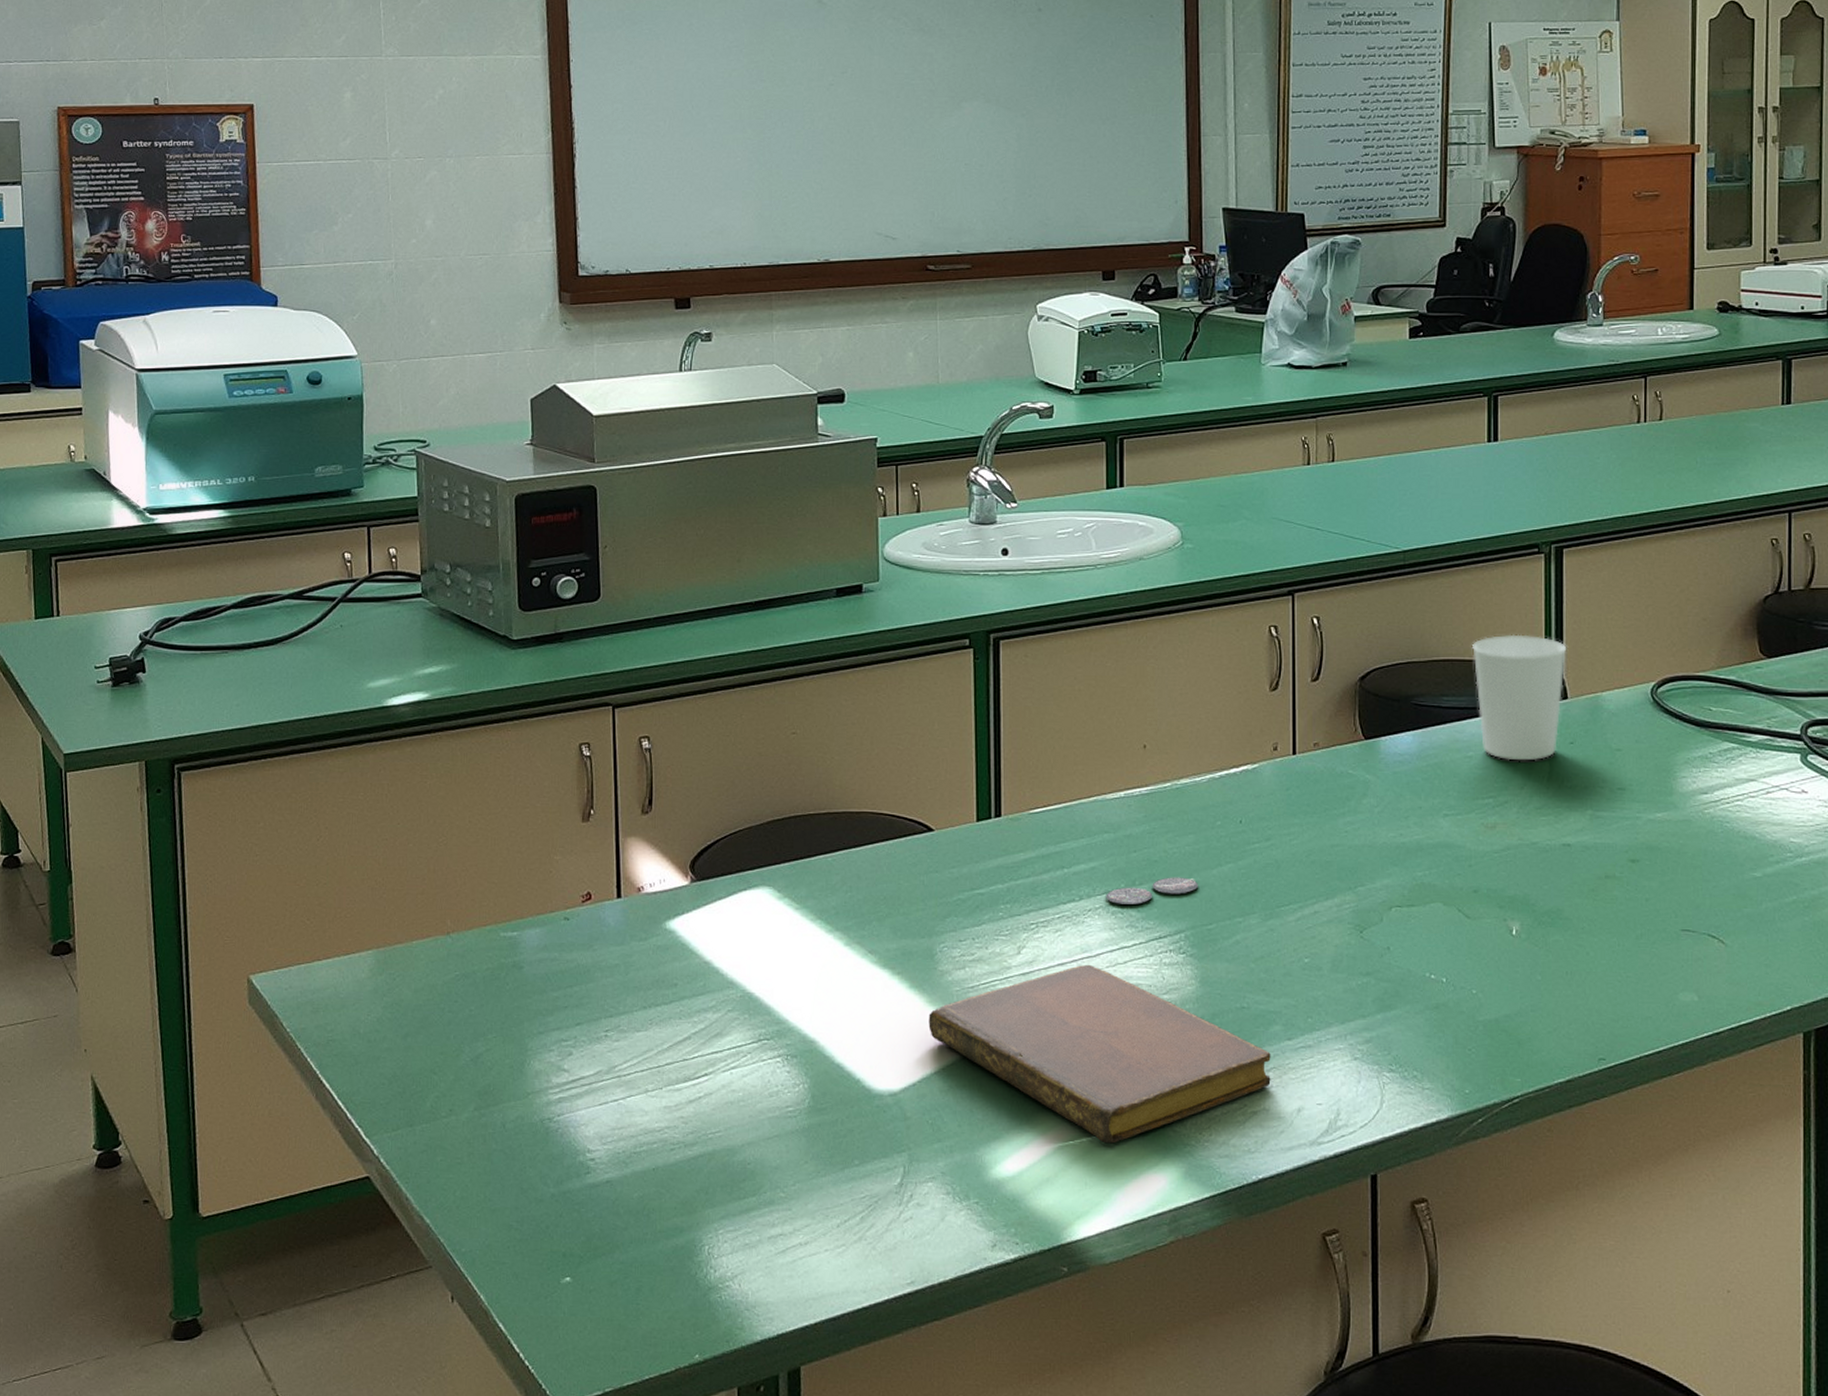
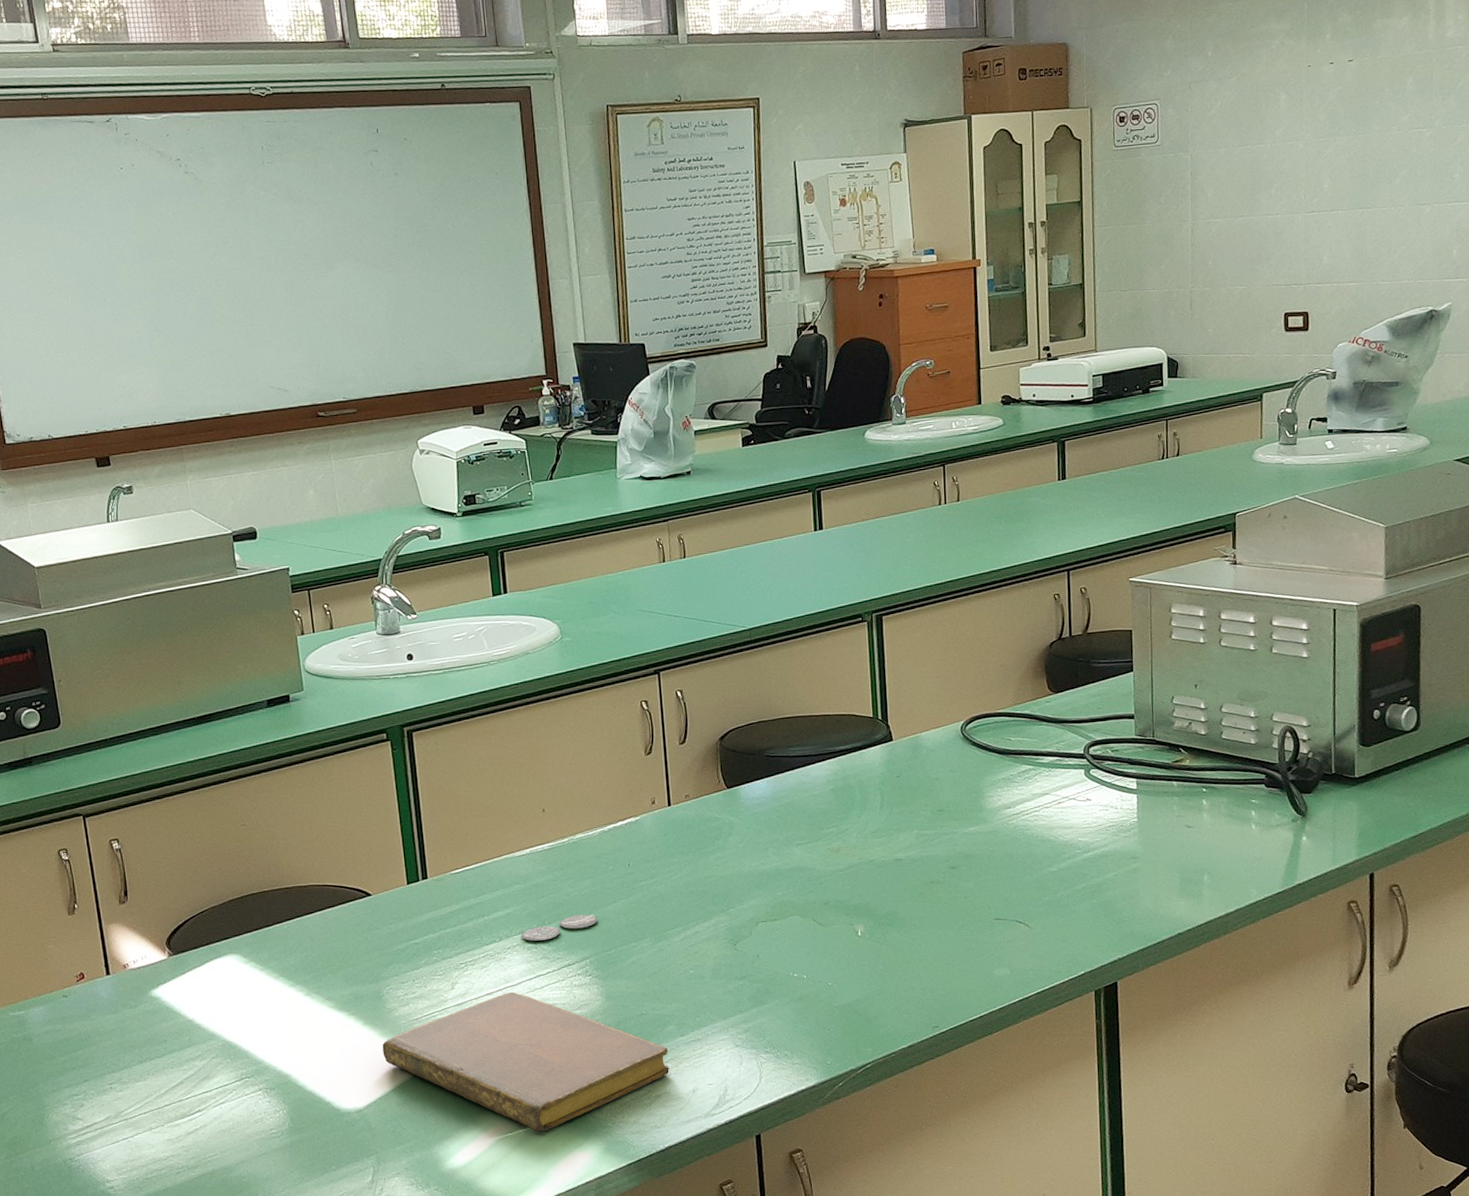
paper cup: present [1472,634,1567,761] -> none [812,690,890,796]

